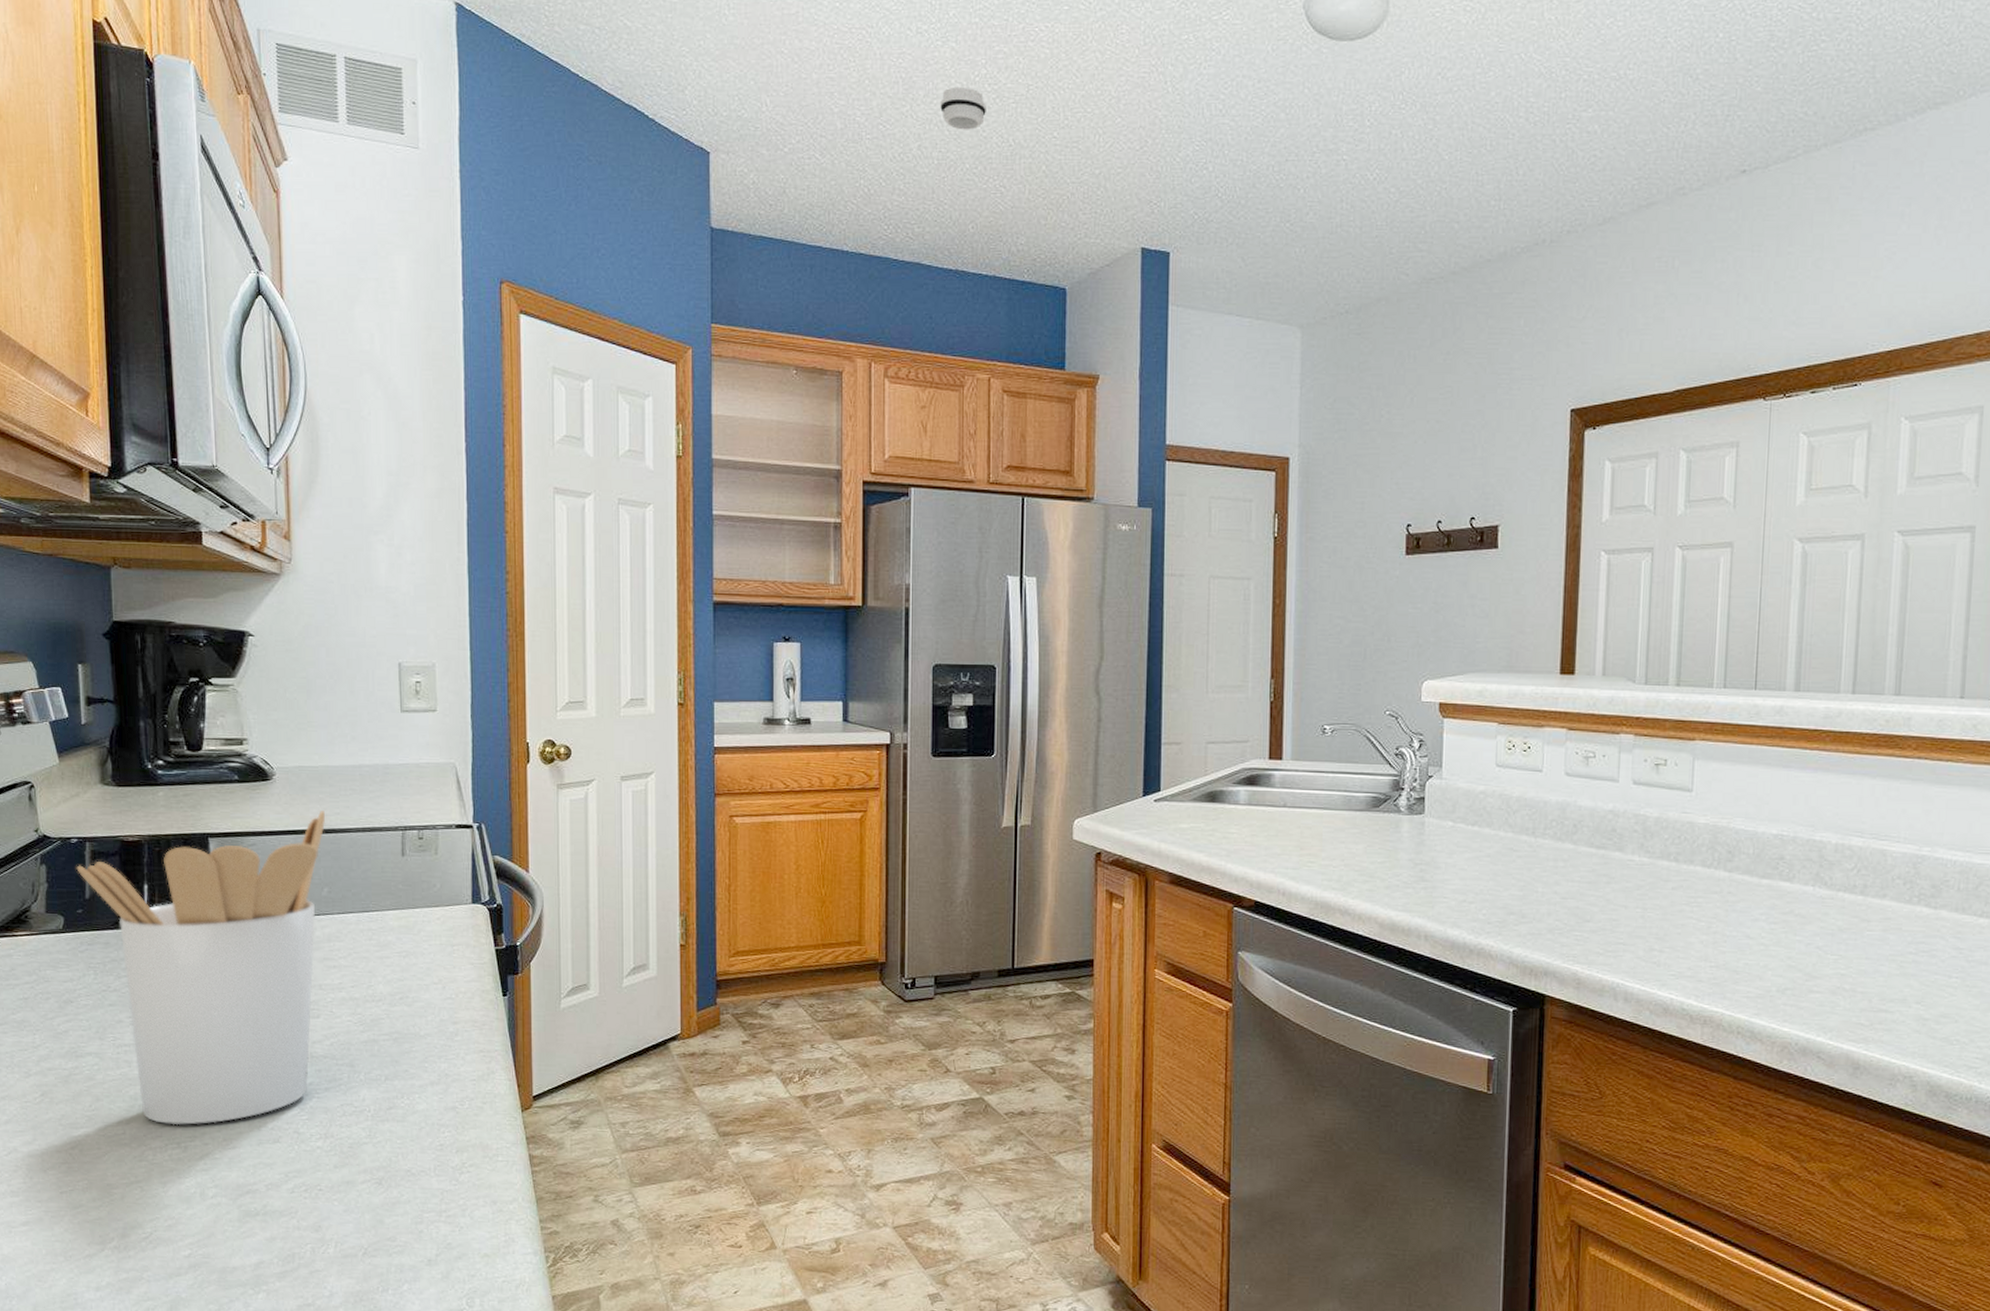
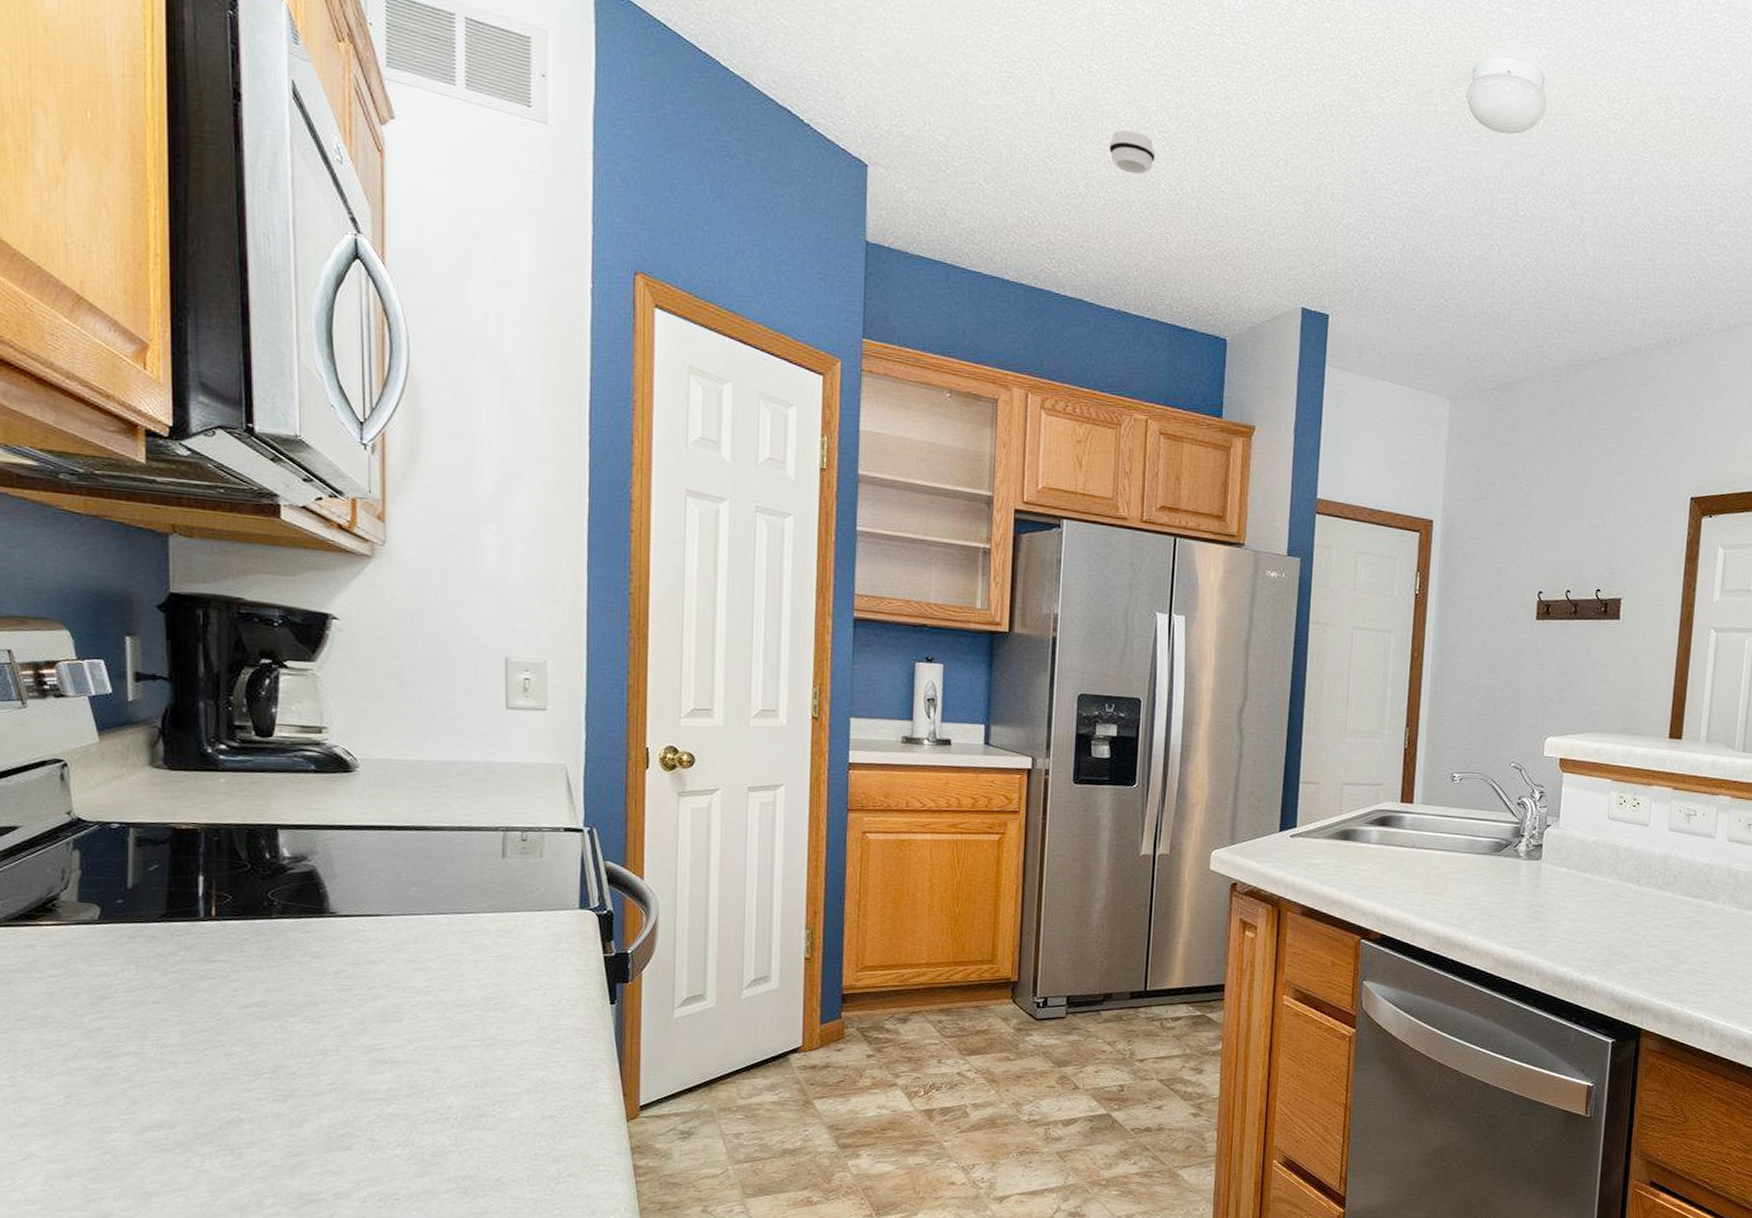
utensil holder: present [76,811,325,1126] -> none [117,807,415,1131]

